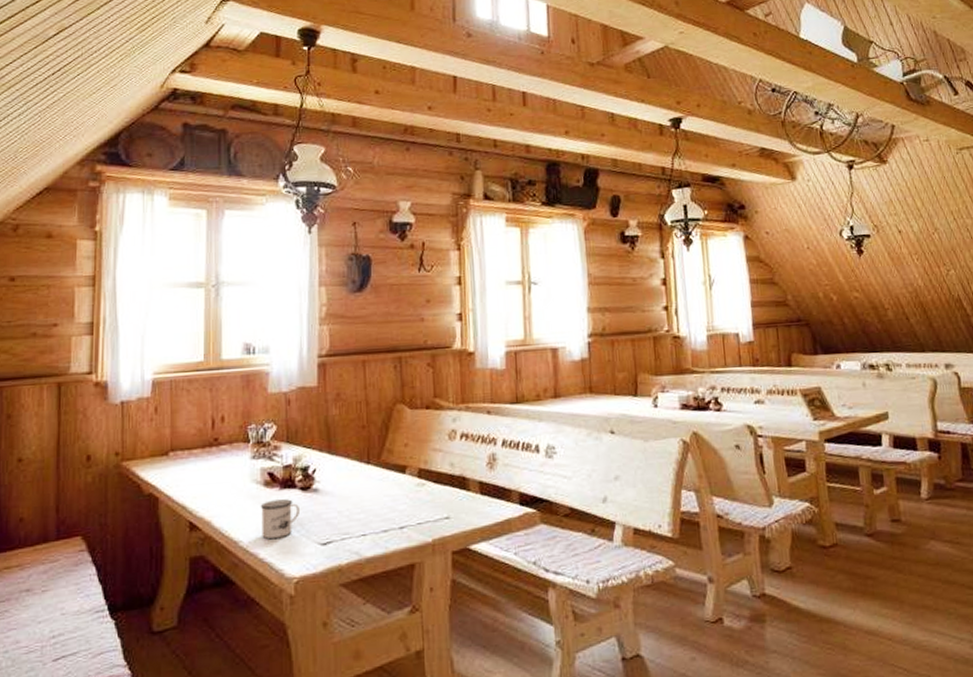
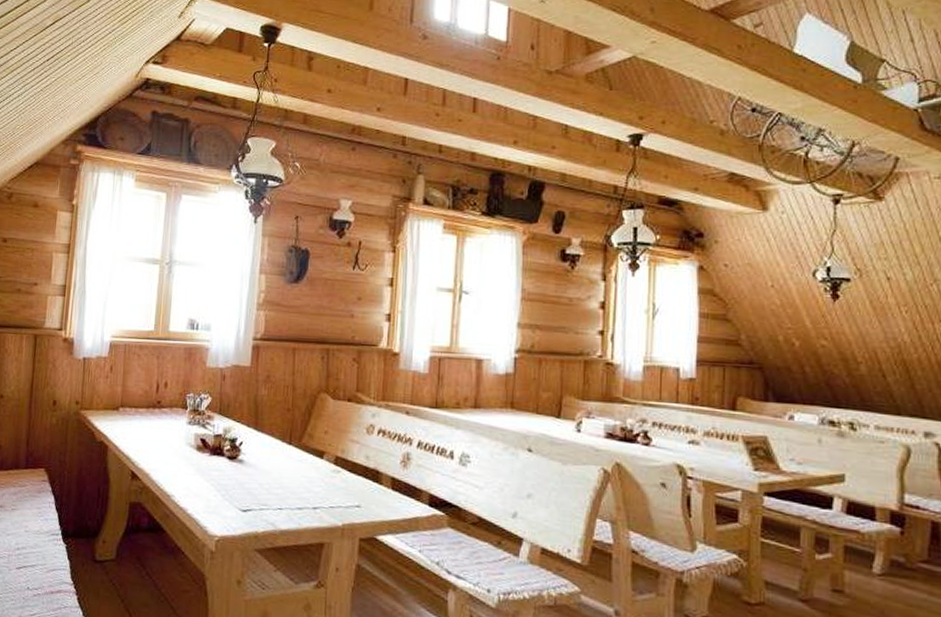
mug: present [260,499,299,539] -> none [191,464,225,499]

